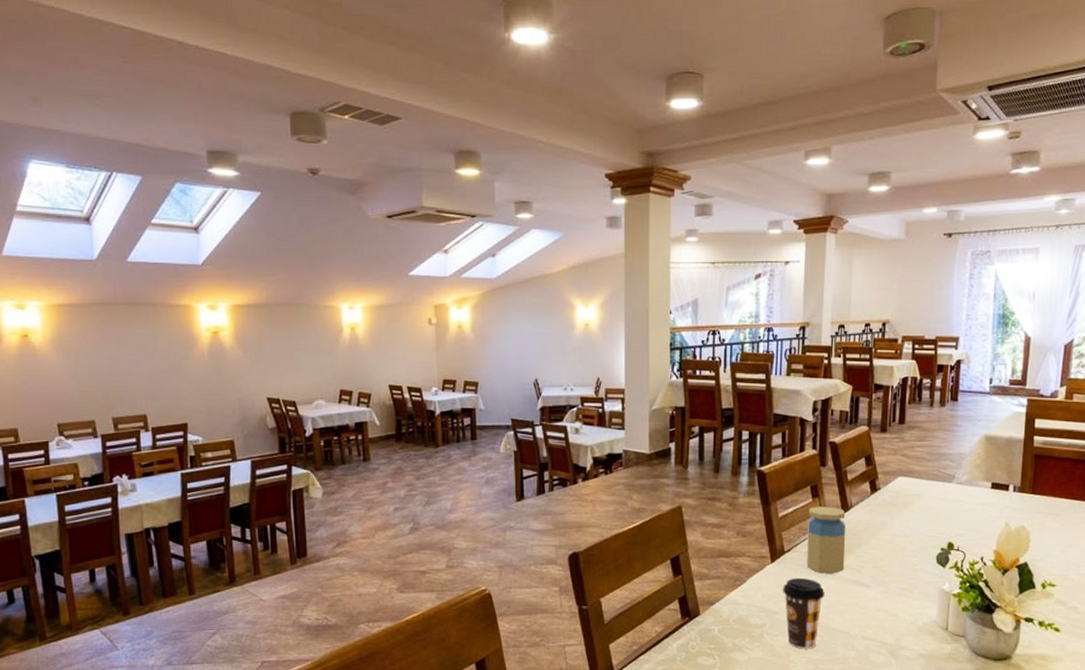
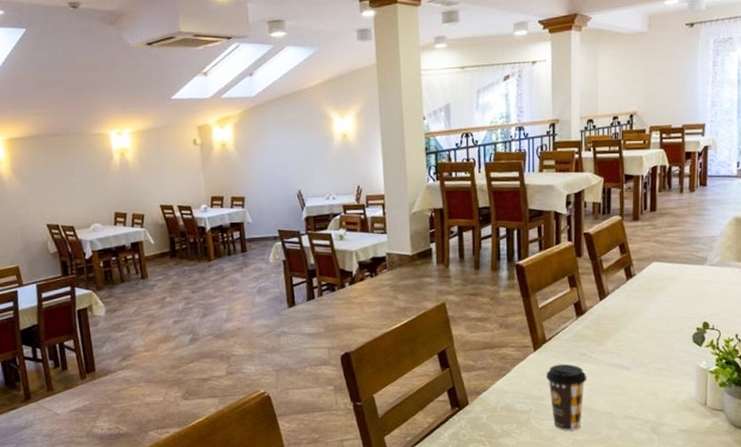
jar: present [806,506,846,574] -> none [567,294,605,359]

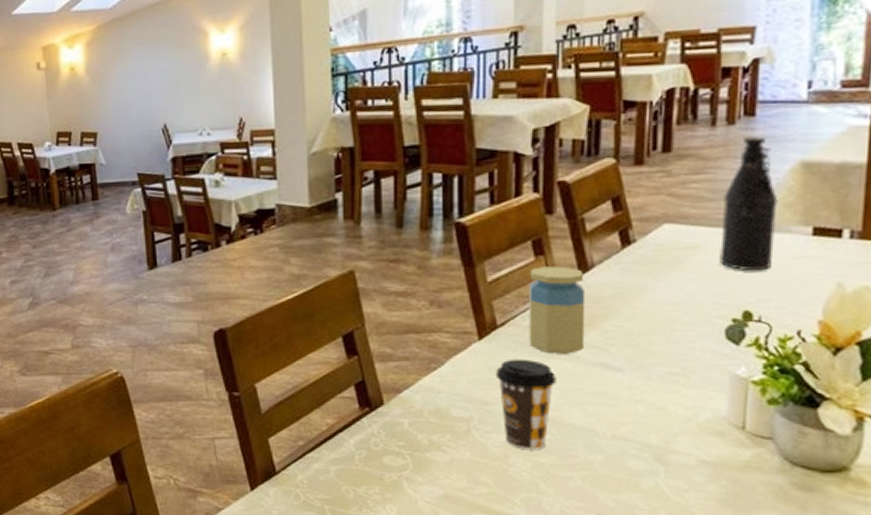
jar: none [567,294,605,359] -> present [529,266,586,354]
bottle: none [688,200,722,294] -> present [719,136,778,272]

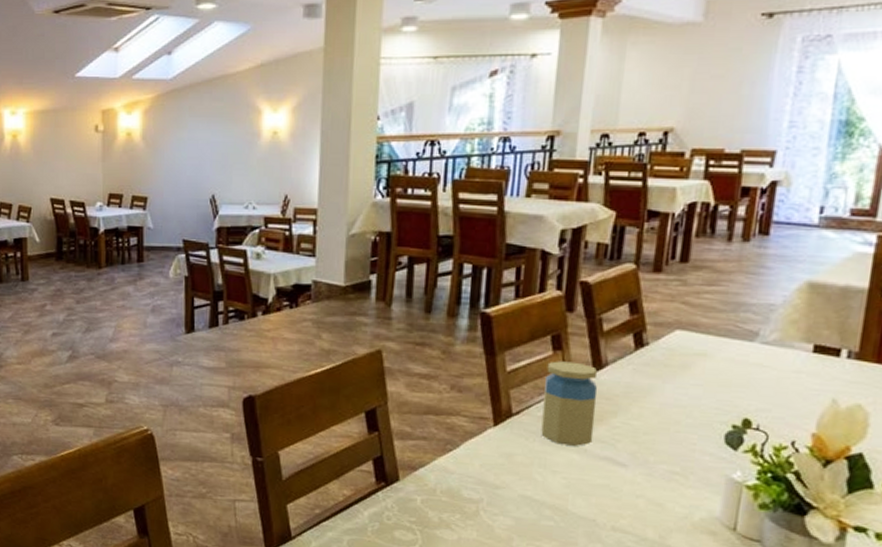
coffee cup: present [496,358,556,451] -> none [508,446,564,536]
bottle: present [719,136,778,272] -> none [724,255,784,382]

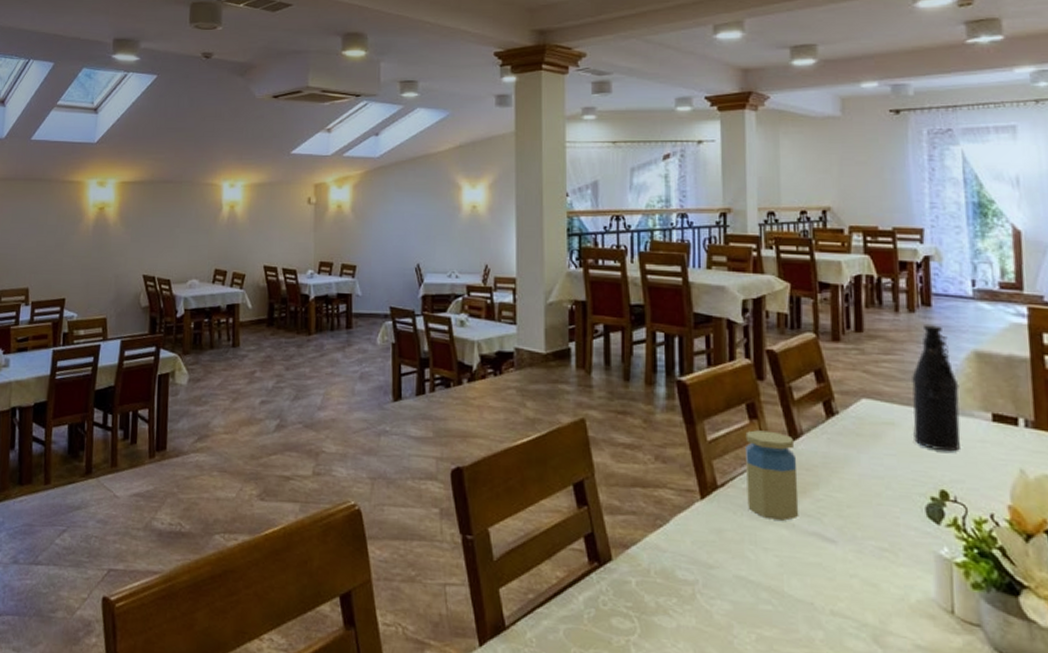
bottle: none [724,255,784,382] -> present [912,325,961,452]

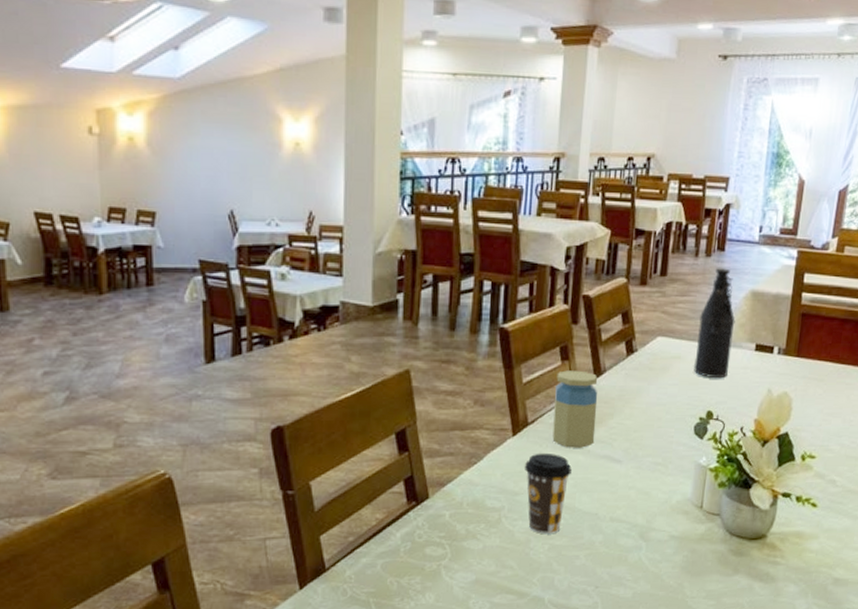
coffee cup: none [718,521,775,622] -> present [525,453,572,535]

